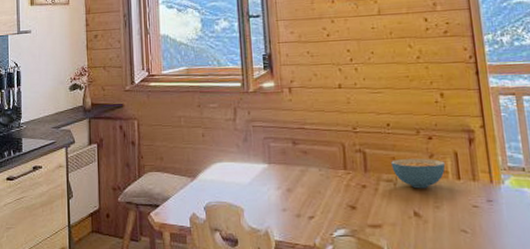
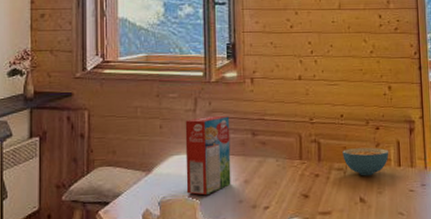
cereal box: none [226,124,274,203] -> present [185,115,231,196]

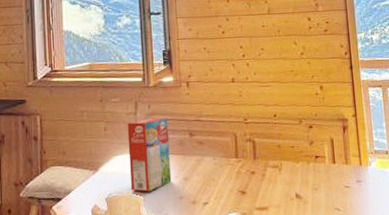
cereal bowl: present [343,147,389,176] -> none [277,145,323,173]

